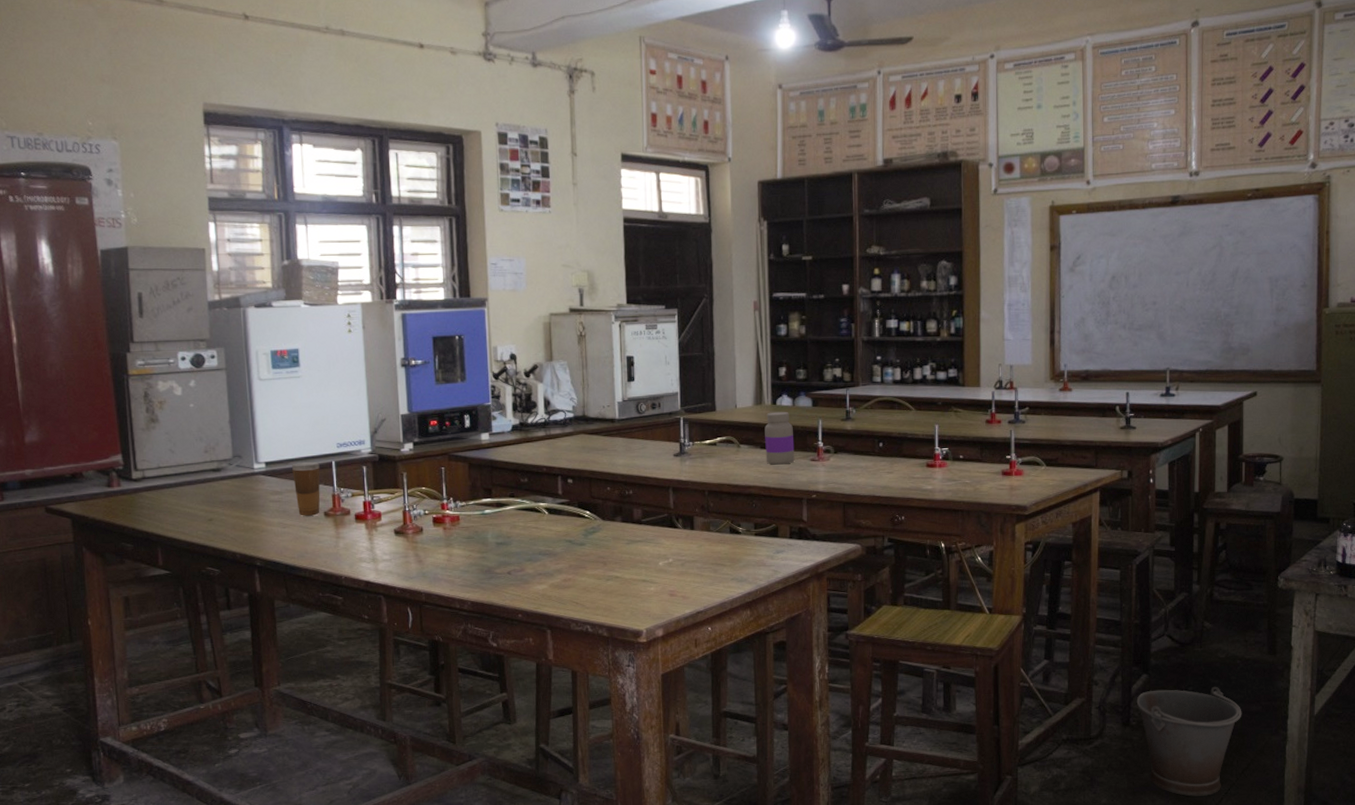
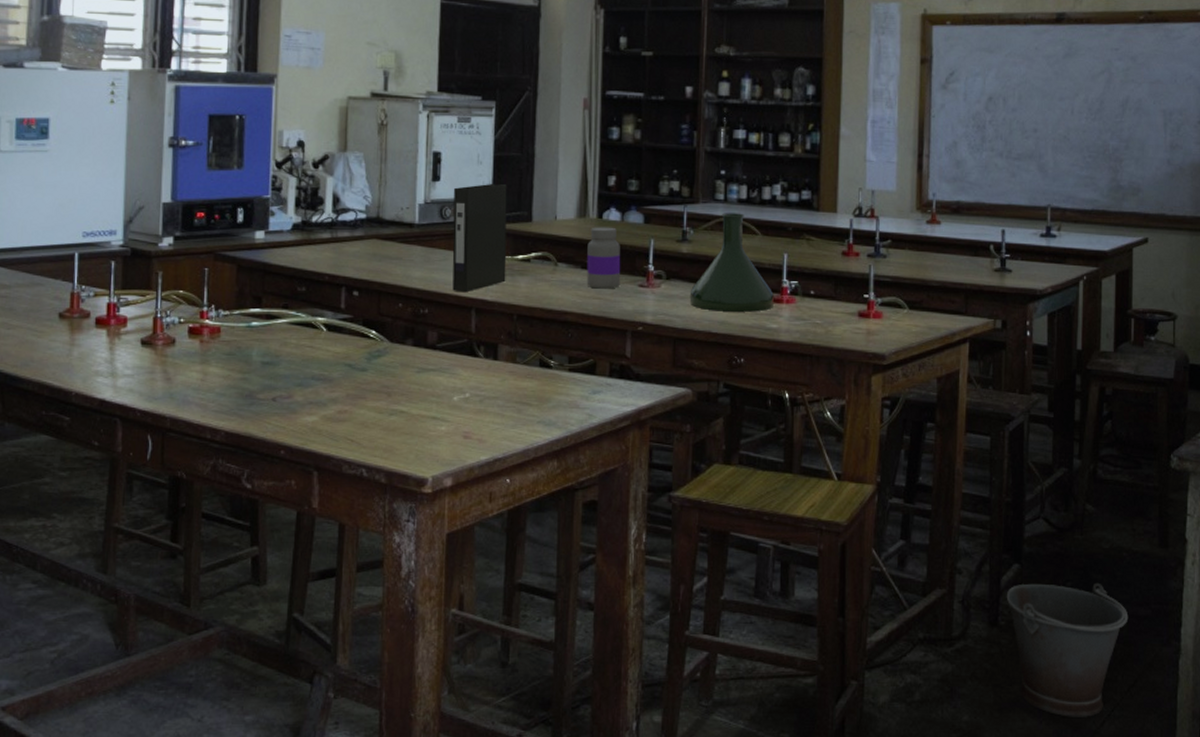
beverage cup: present [292,462,321,517] -> none [26,252,60,318]
binder: none [646,380,697,475] -> present [452,183,507,293]
flask: none [855,392,929,478] -> present [689,213,775,312]

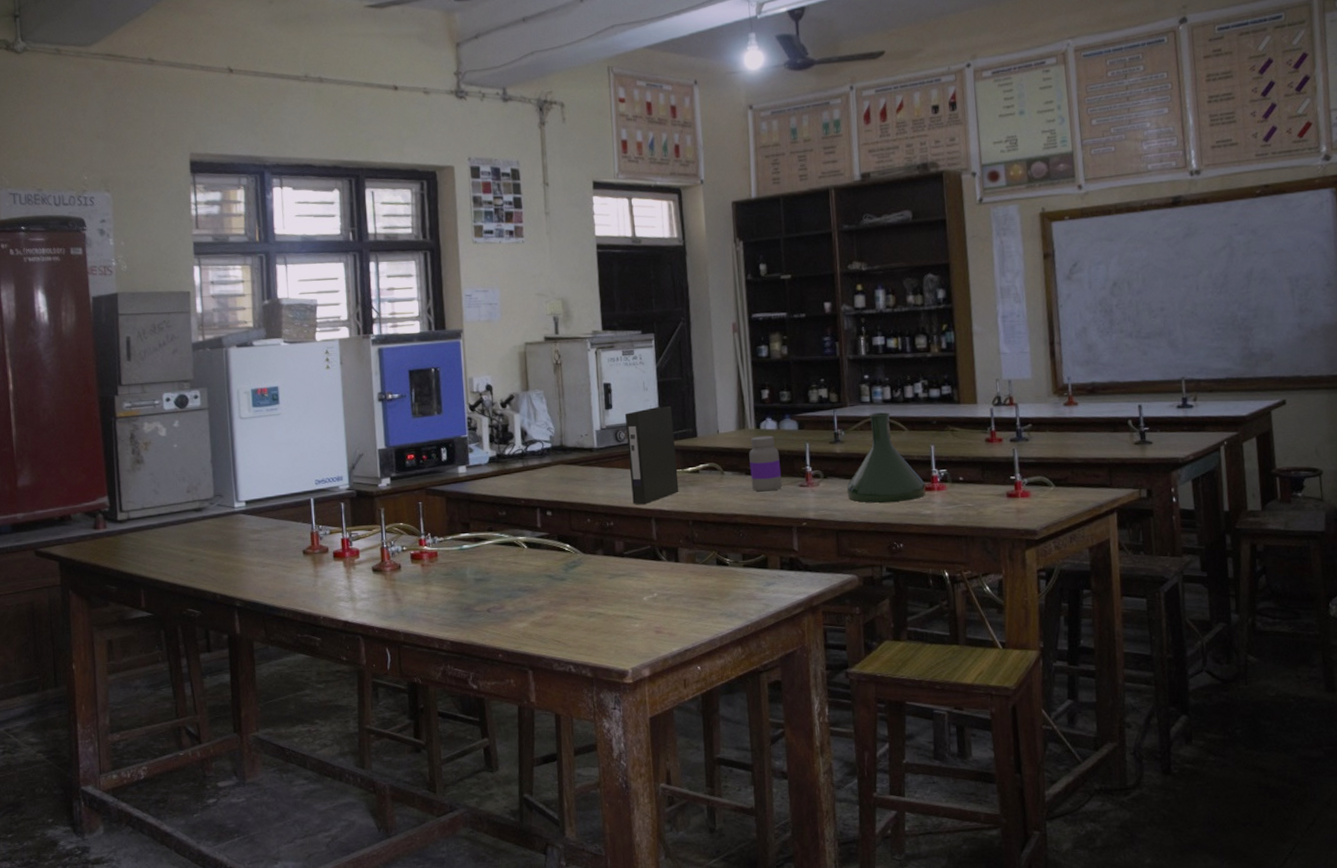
bucket: present [1006,582,1129,717] -> none [1176,728,1302,856]

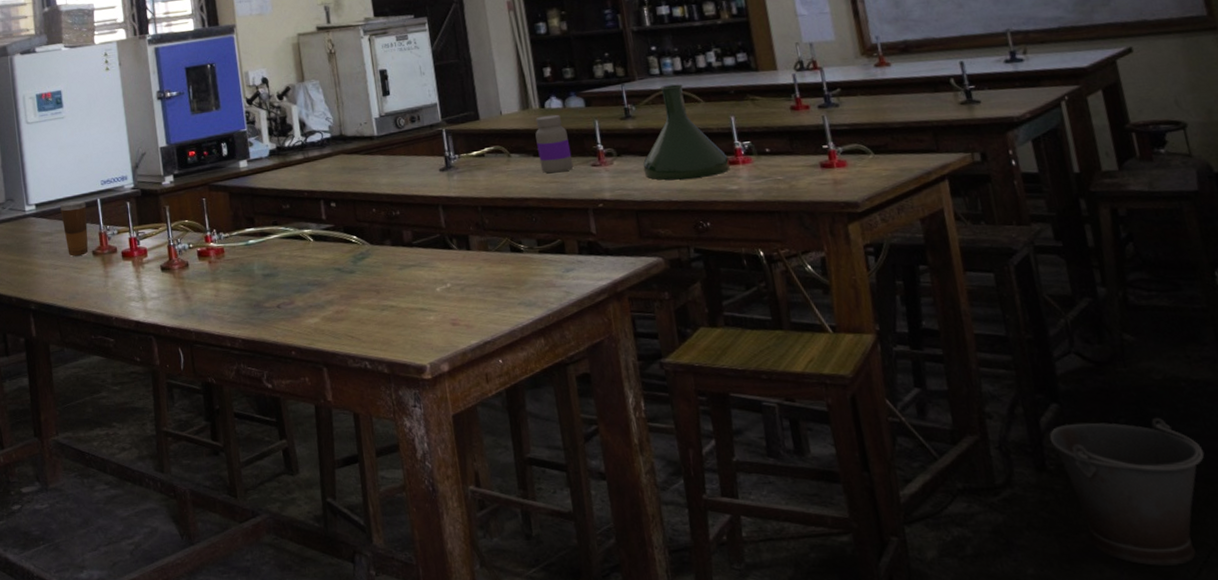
beverage cup: none [271,499,299,556] -> present [60,200,89,257]
binder: present [624,406,679,505] -> none [403,89,465,192]
bucket: none [1176,728,1302,856] -> present [1049,417,1204,566]

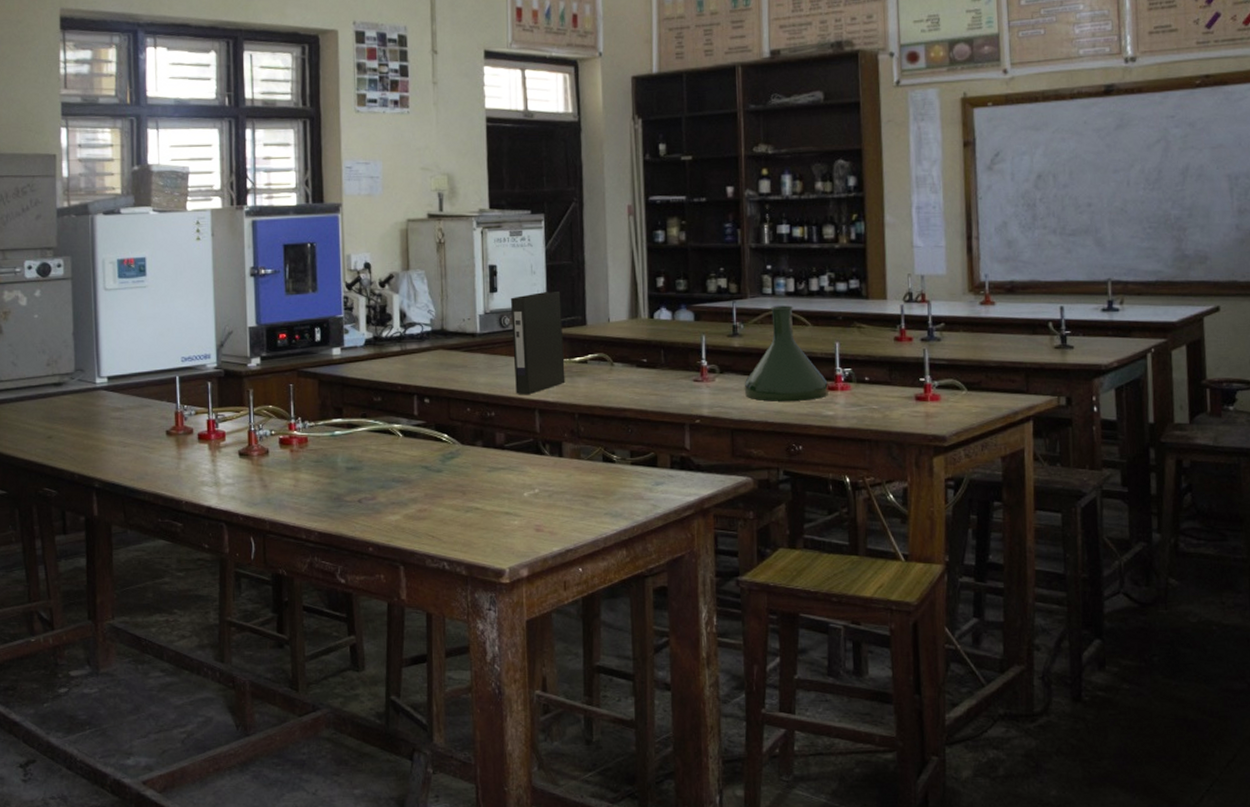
beverage cup: present [60,200,89,257] -> none [135,377,164,436]
binder: none [403,89,465,192] -> present [510,291,566,395]
jar: present [535,114,574,174] -> none [641,326,676,386]
bucket: present [1049,417,1204,566] -> none [1088,657,1223,792]

